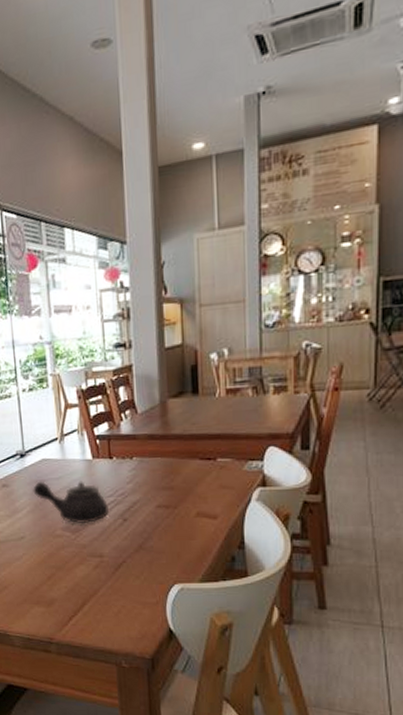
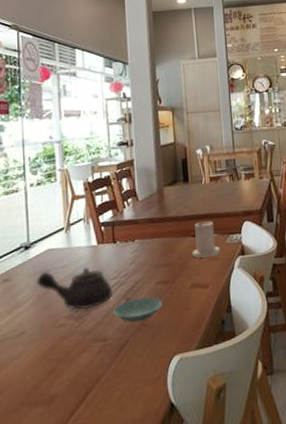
saucer: none [110,520,163,544] -> present [113,297,162,323]
candle: none [199,440,235,485] -> present [192,220,220,258]

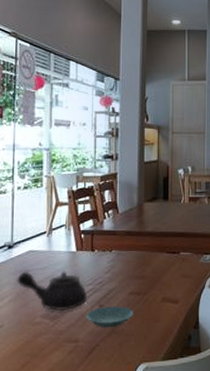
candle: present [192,220,220,258] -> none [165,237,193,274]

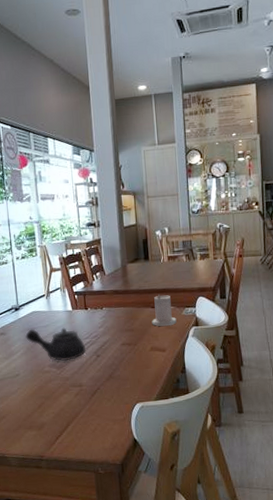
saucer: present [86,306,133,328] -> none [87,355,127,375]
candle: none [165,237,193,274] -> present [151,294,177,326]

